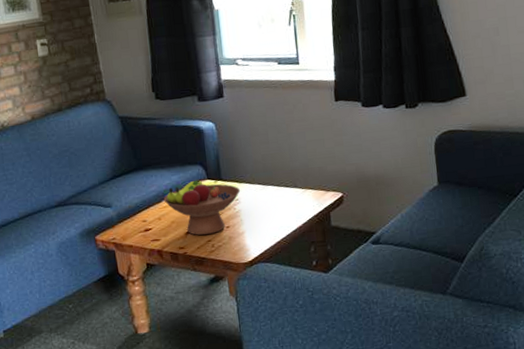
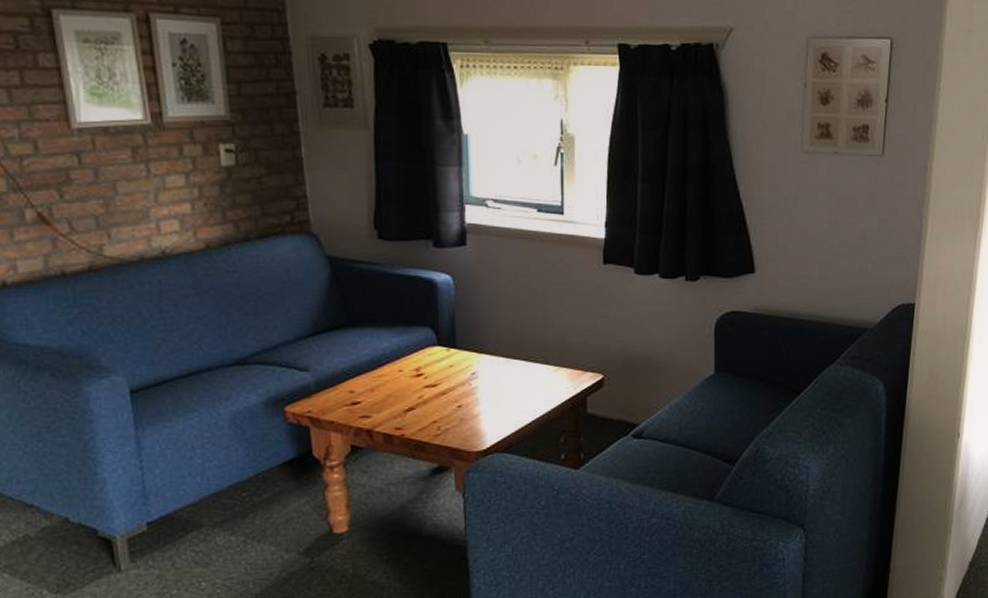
fruit bowl: present [163,180,241,236] -> none [379,345,479,415]

